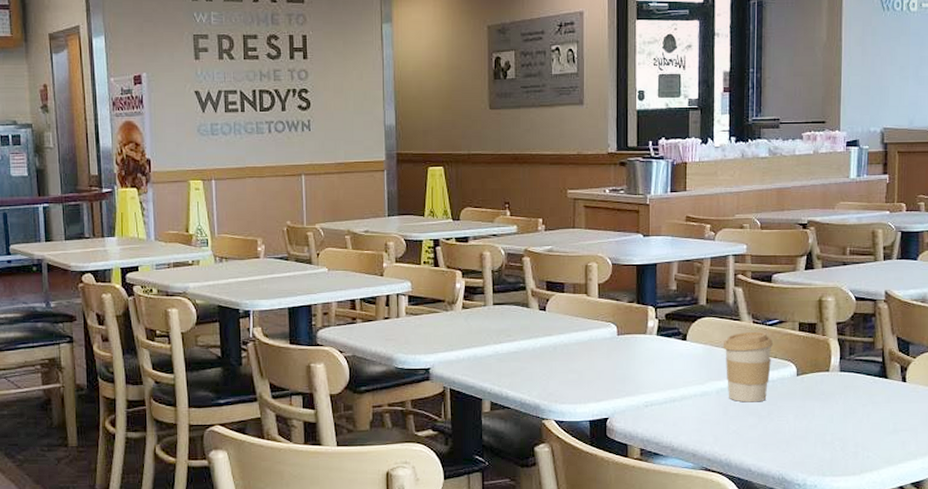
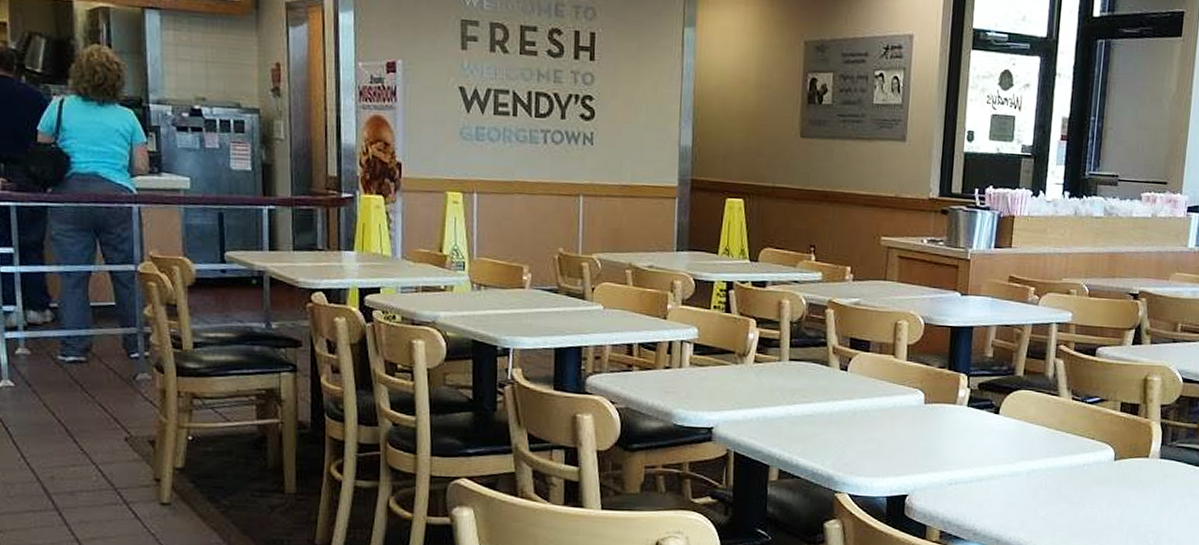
coffee cup: present [722,331,774,403] -> none [1037,408,1093,487]

